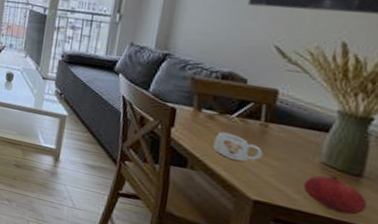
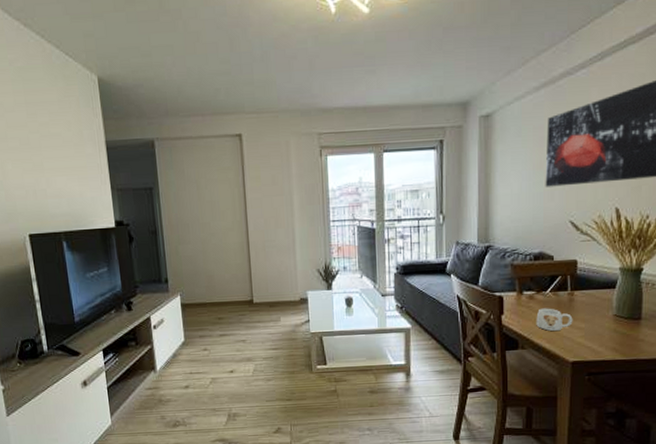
fruit: present [303,174,367,215] -> none [604,323,646,353]

